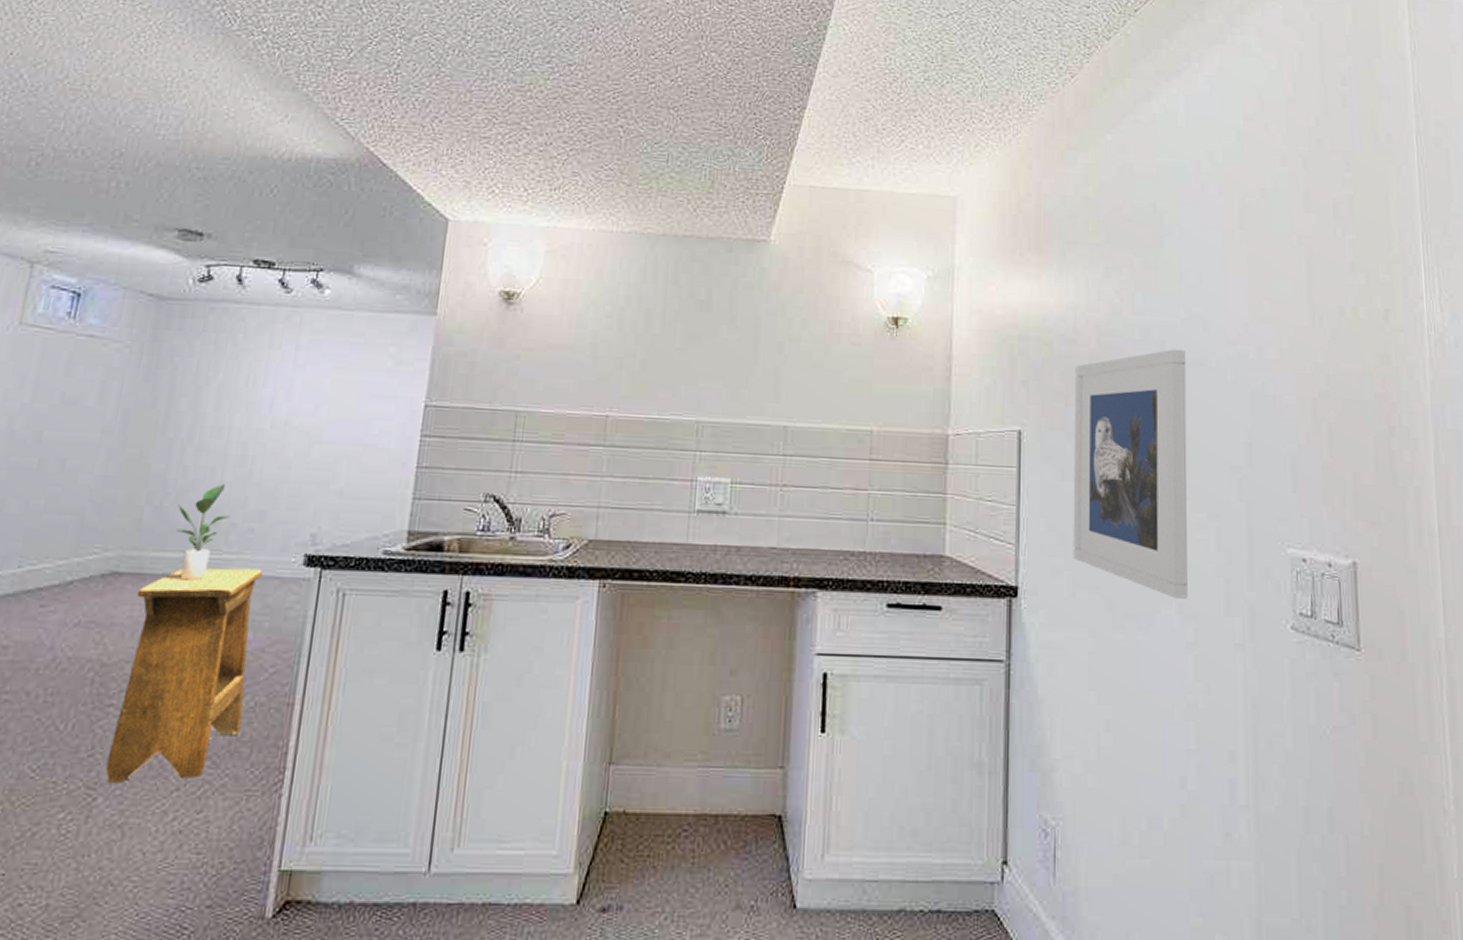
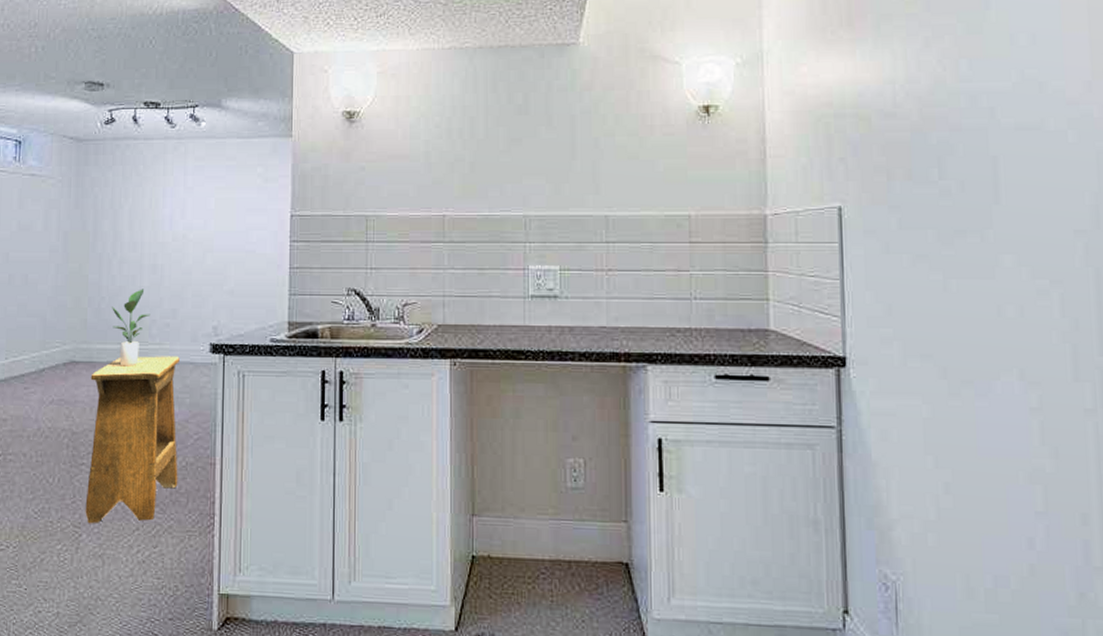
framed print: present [1073,349,1188,599] -> none [896,114,1030,365]

